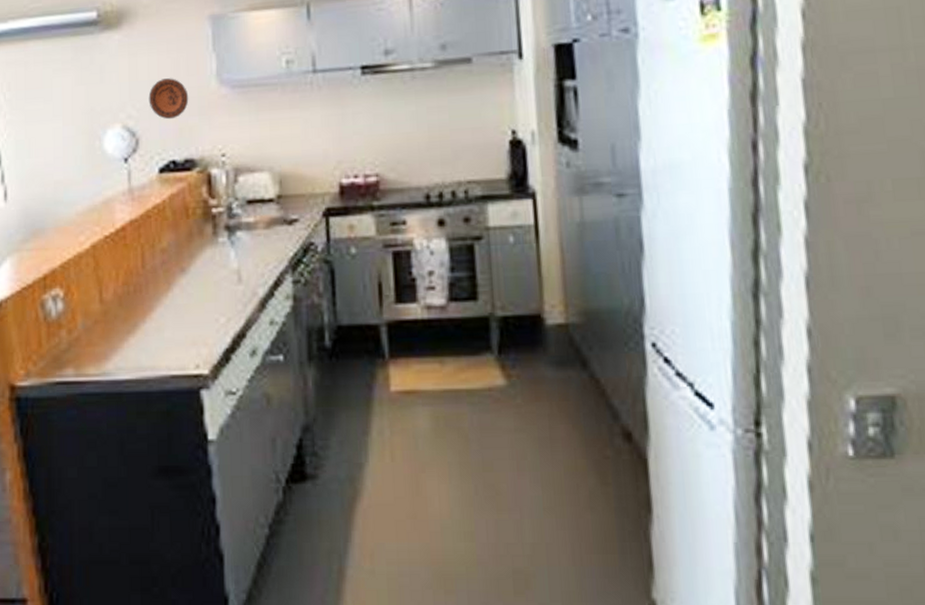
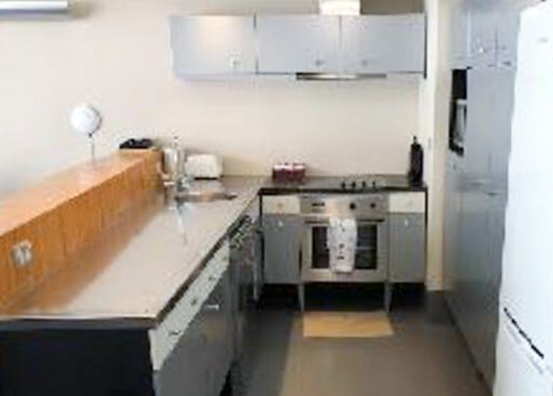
decorative plate: present [148,78,189,120] -> none [112,67,148,103]

